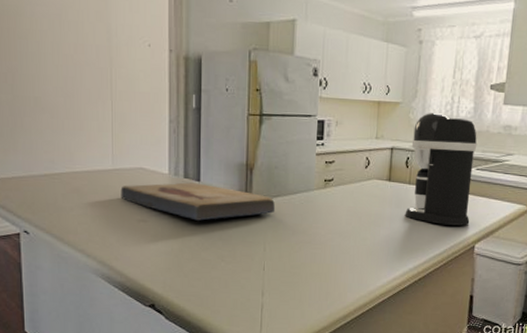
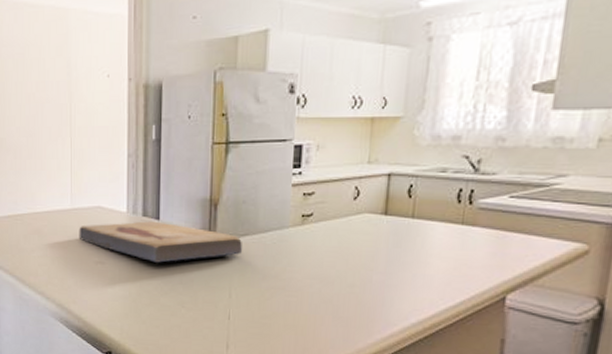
coffee maker: present [405,112,478,226] -> none [406,126,512,271]

